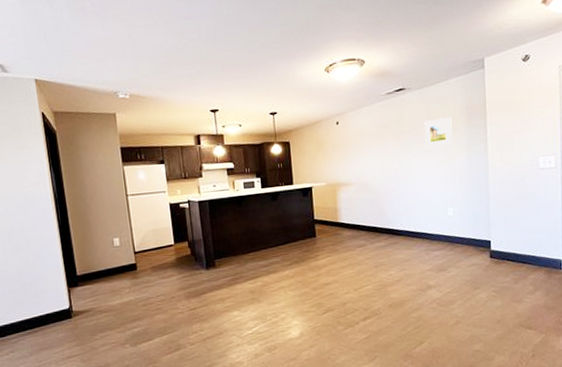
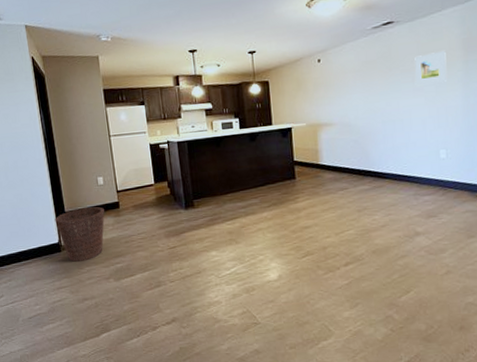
basket: none [65,269,121,328] -> present [55,207,105,262]

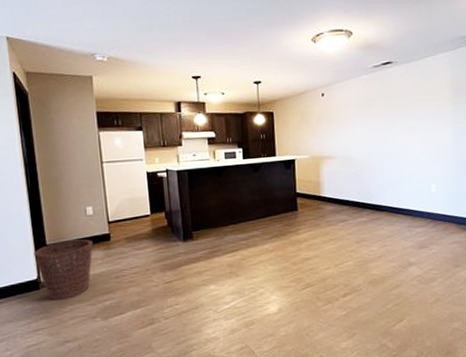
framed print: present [415,50,447,86] -> none [410,92,438,124]

